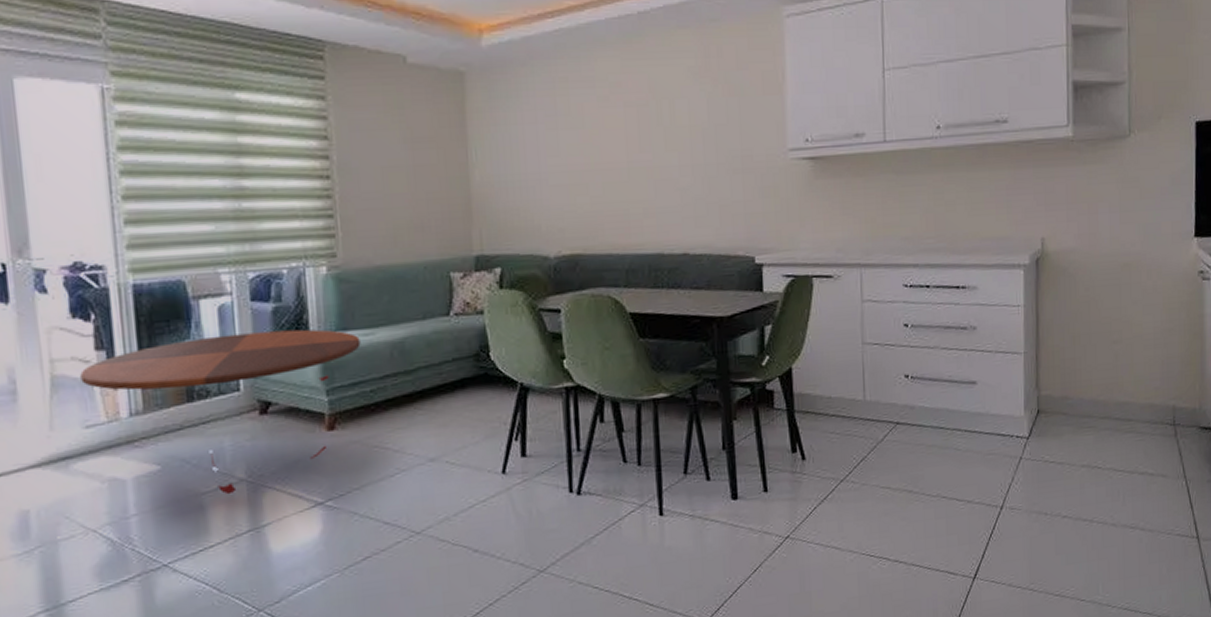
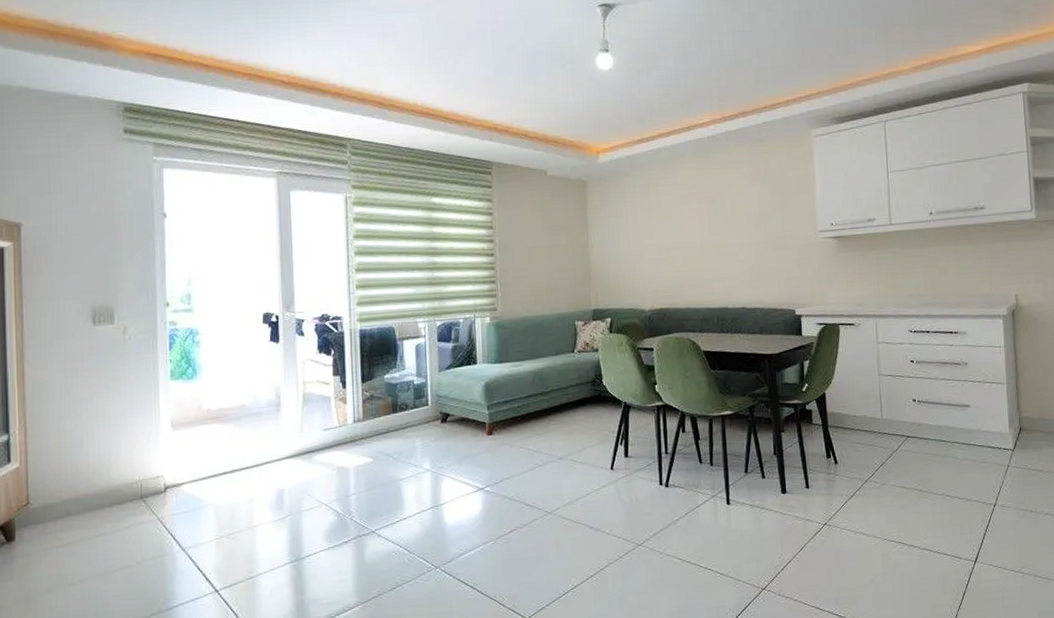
coffee table: present [80,329,361,494] -> none [322,362,512,480]

